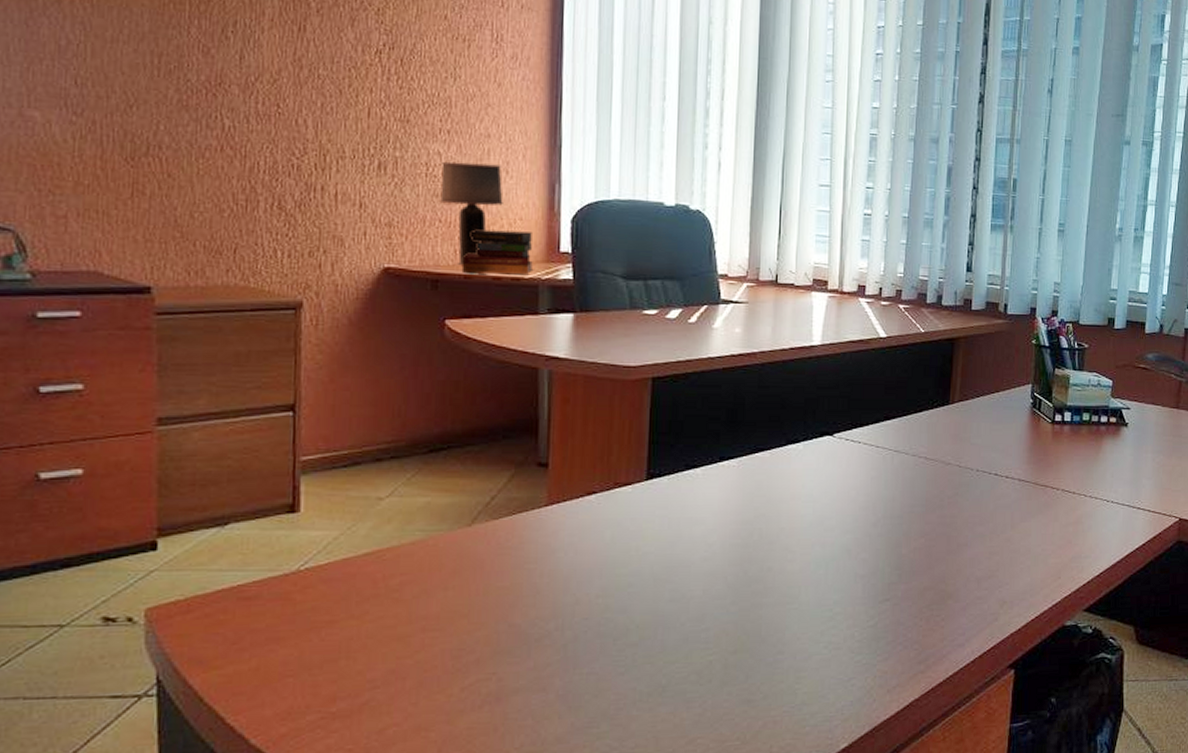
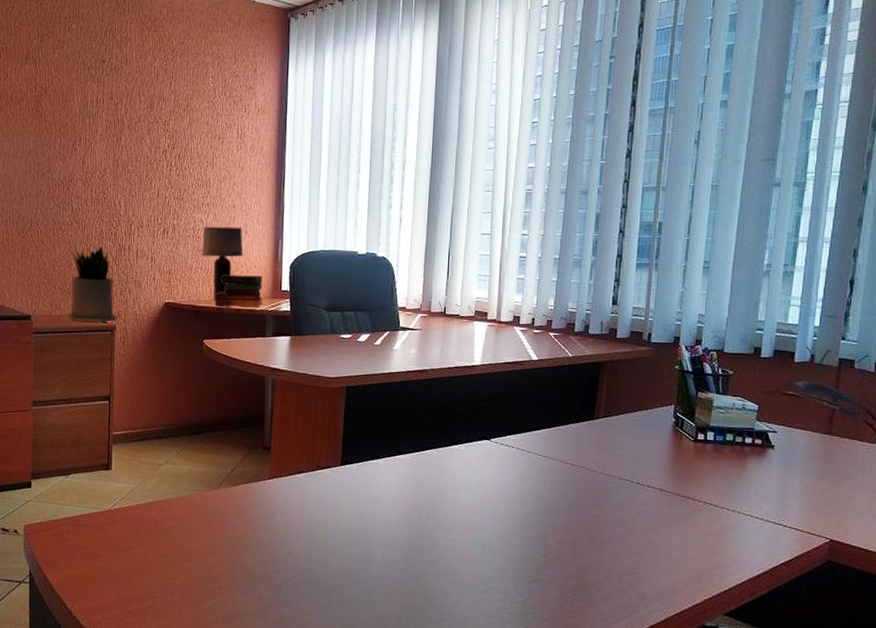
planter: none [215,183,306,298] -> present [66,246,118,323]

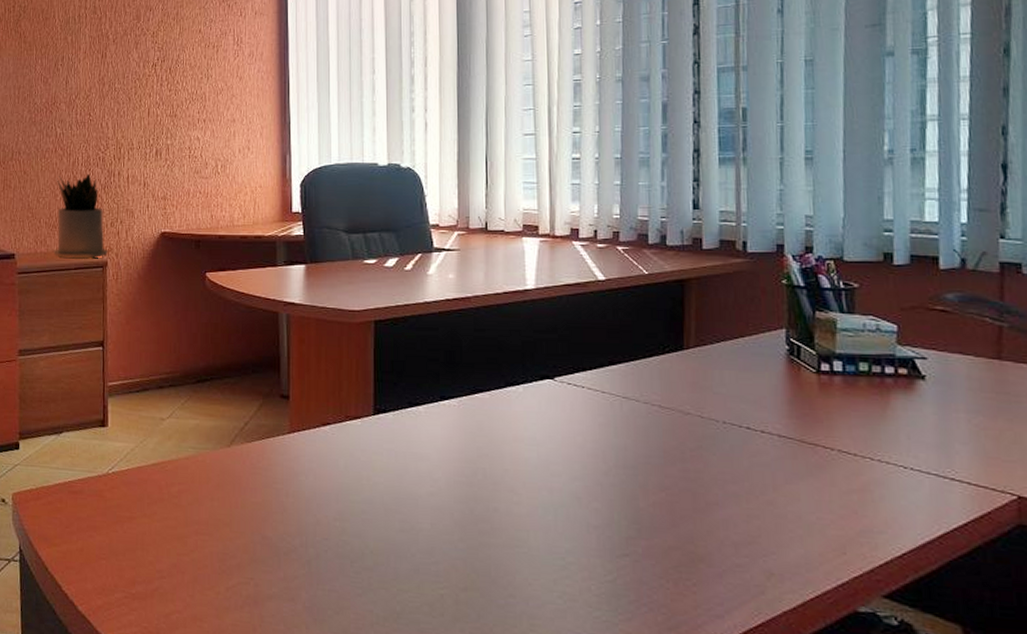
table lamp: present [202,226,243,301] -> none [200,143,246,228]
books: present [215,275,262,308] -> none [217,197,271,234]

